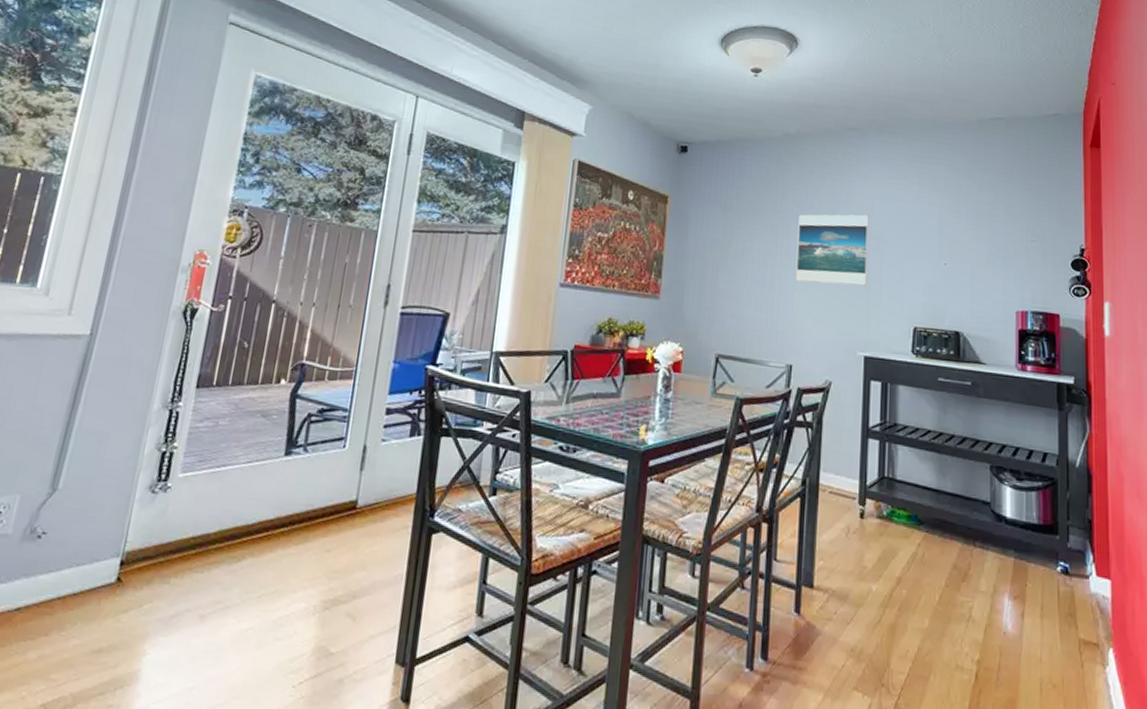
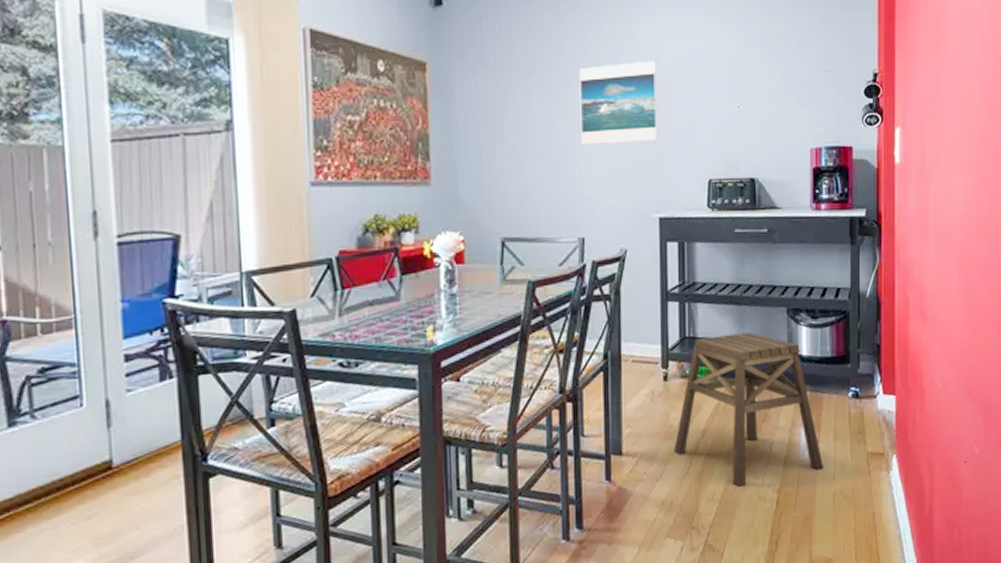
stool: none [867,480,1030,650] -> present [674,332,824,487]

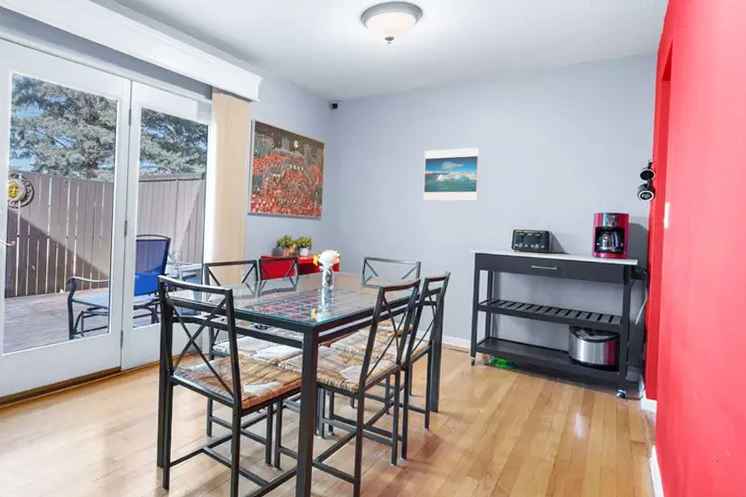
stool: present [674,332,824,487] -> none [476,339,594,449]

